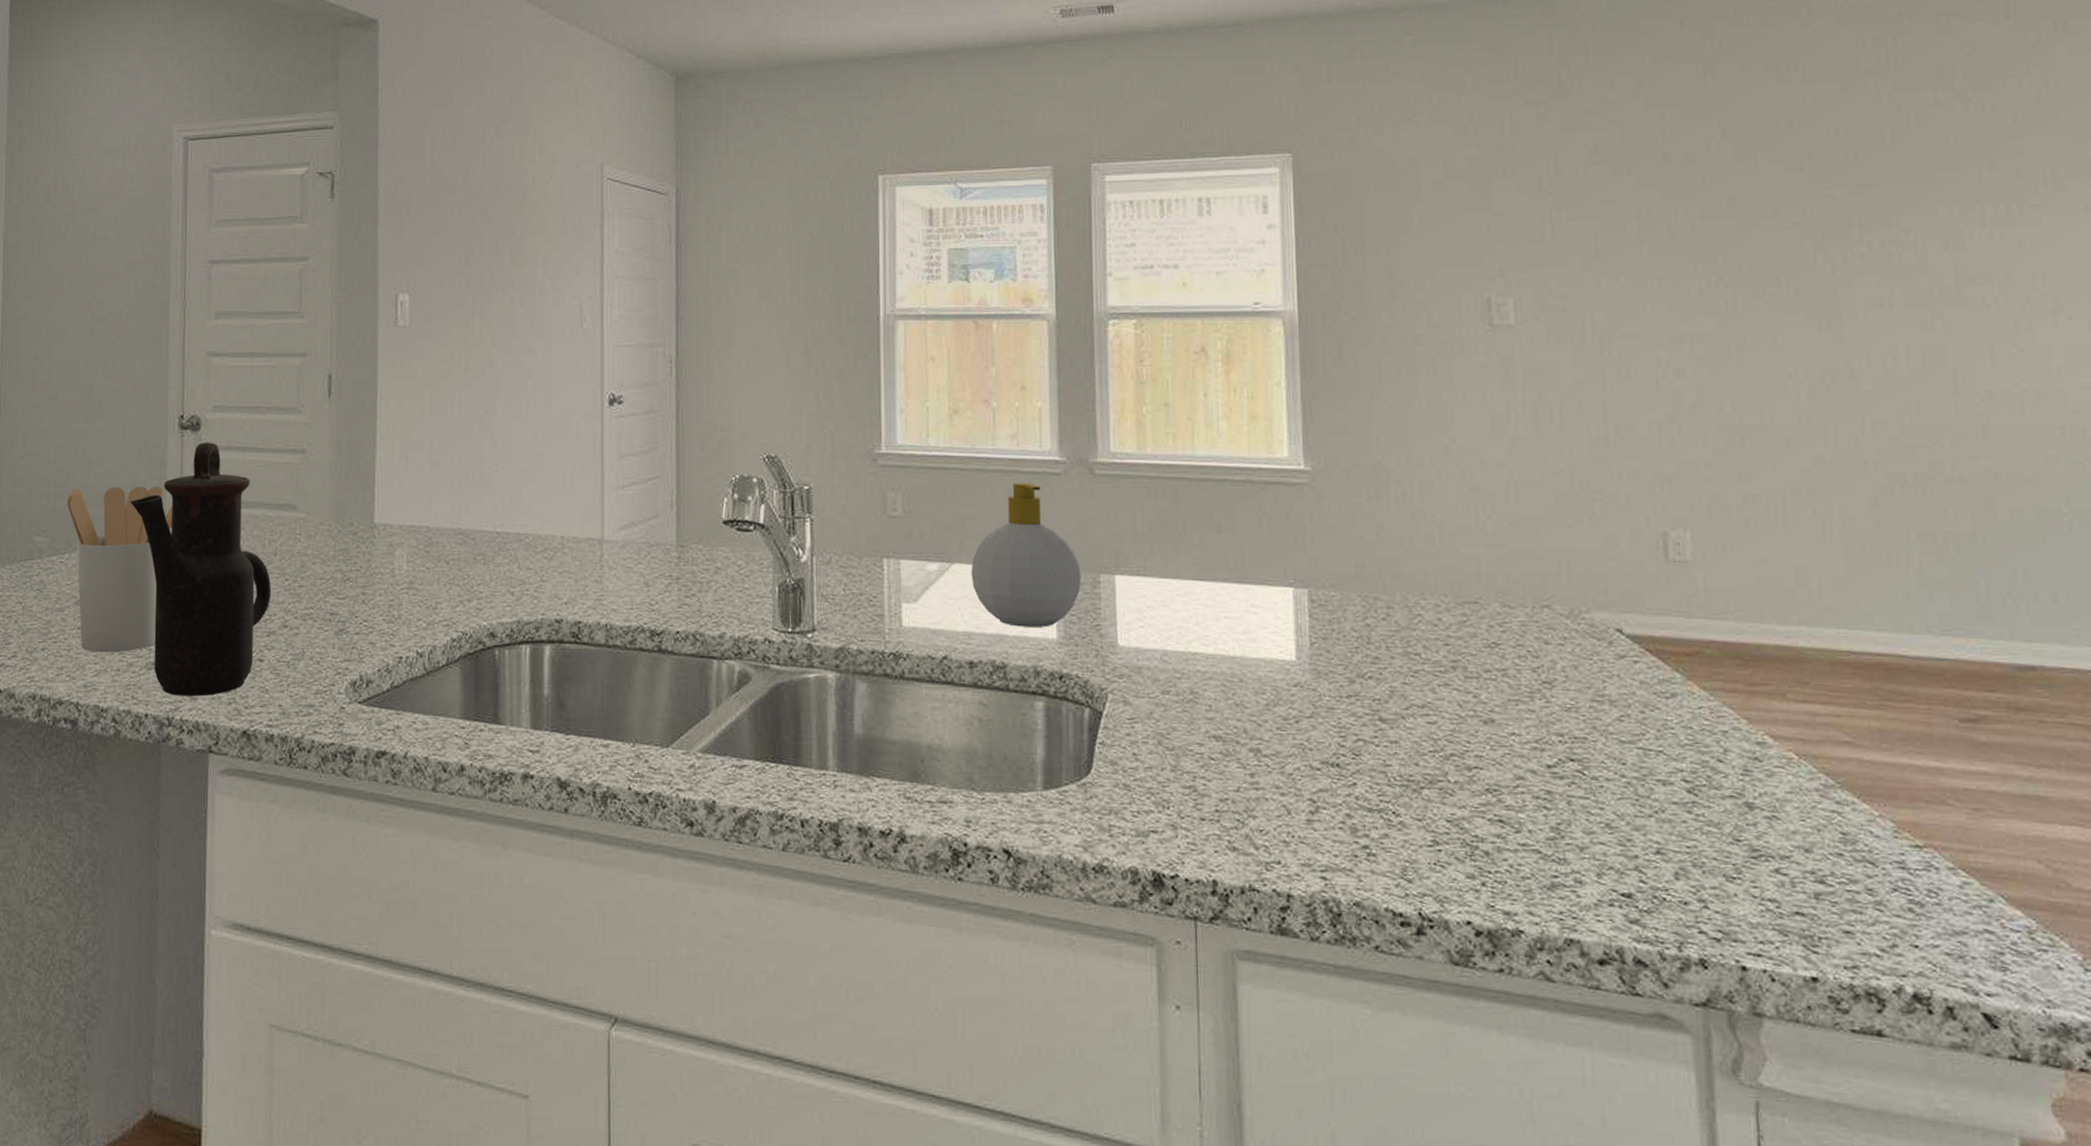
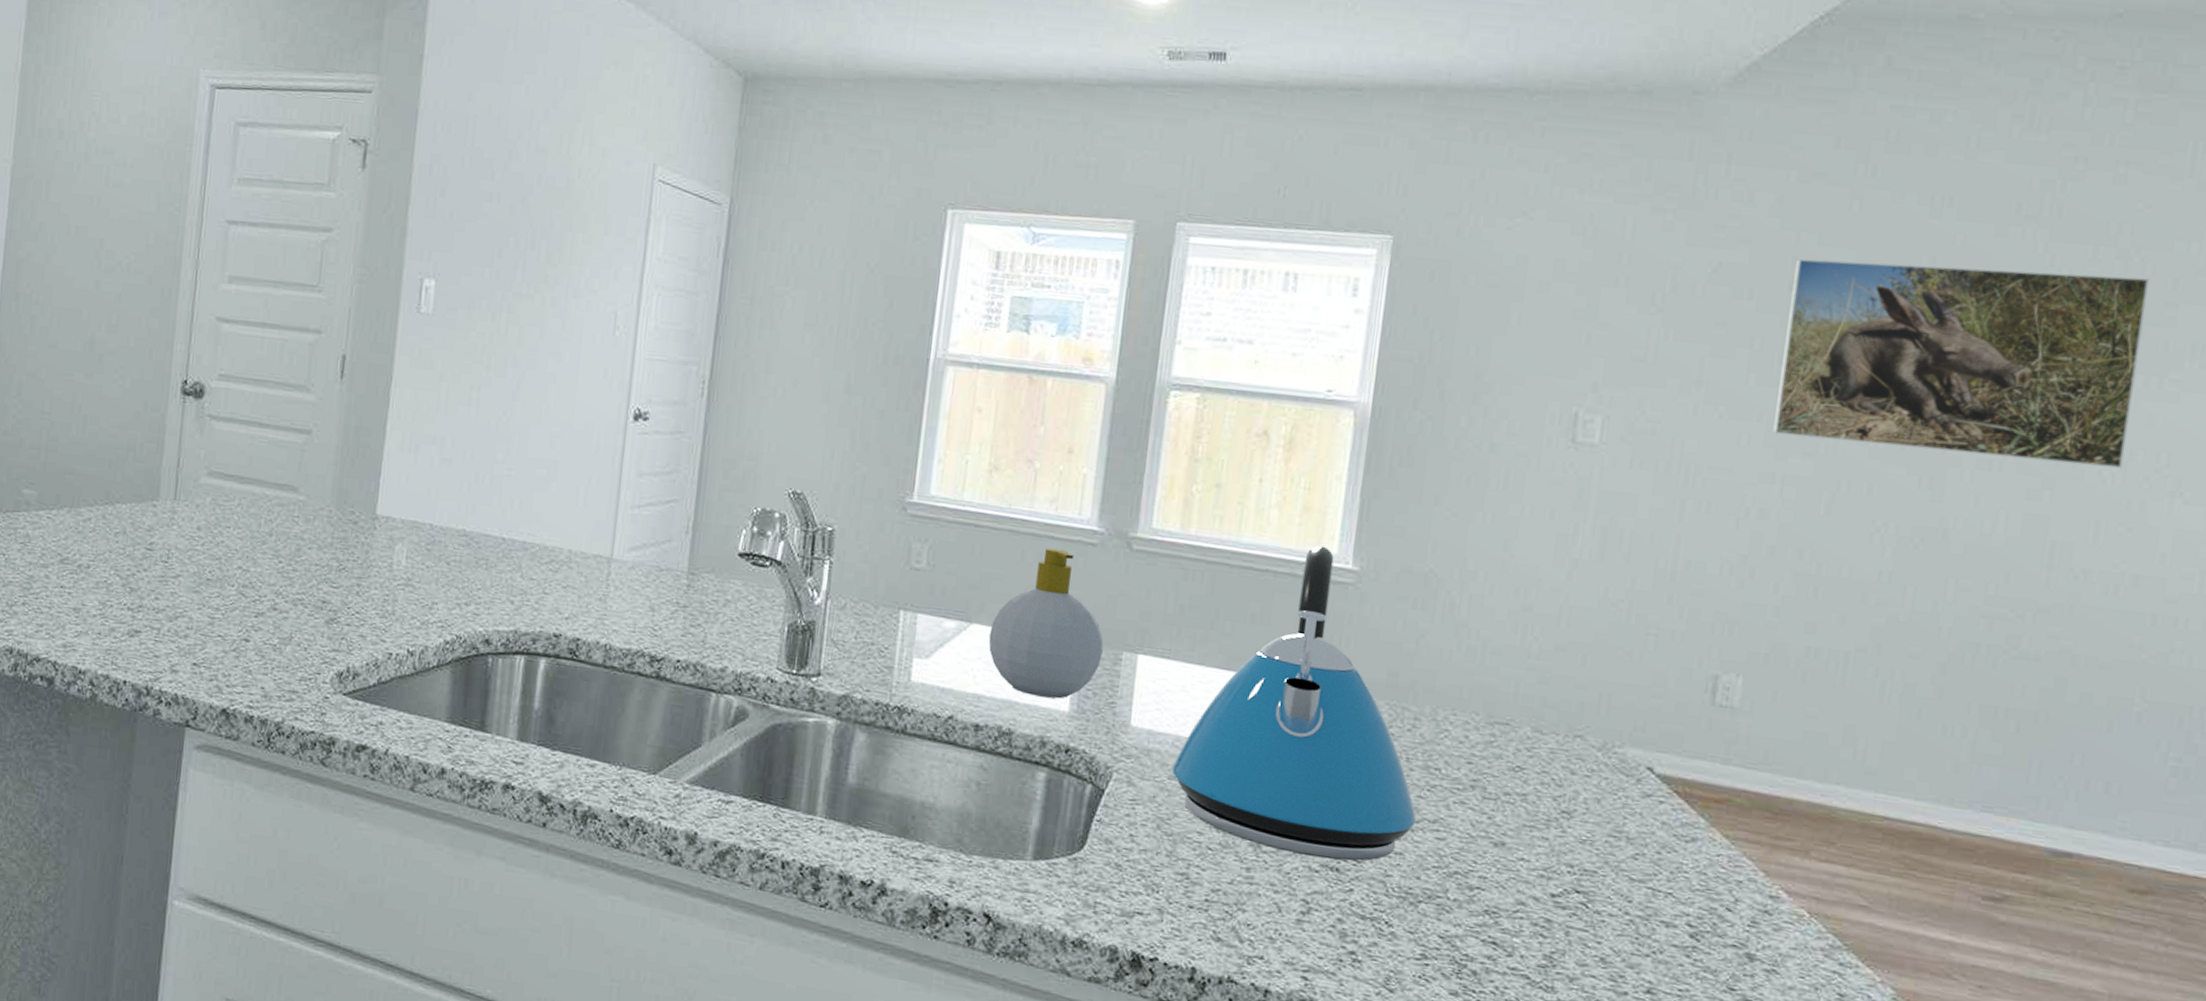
utensil holder: present [66,486,173,653] -> none [58,443,169,616]
teapot: present [131,442,272,697] -> none [125,410,264,670]
kettle: none [1163,451,1406,756] -> present [1171,545,1417,861]
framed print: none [1665,115,2003,296] -> present [1773,258,2150,469]

